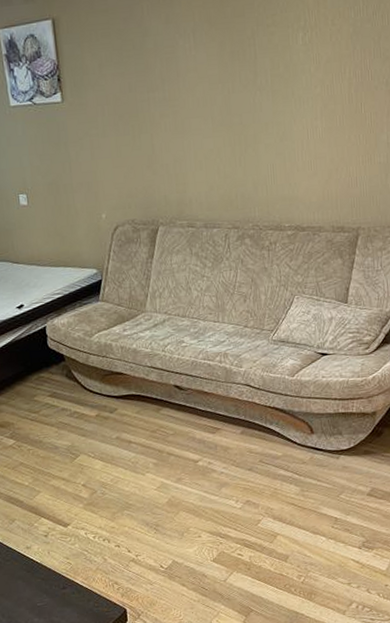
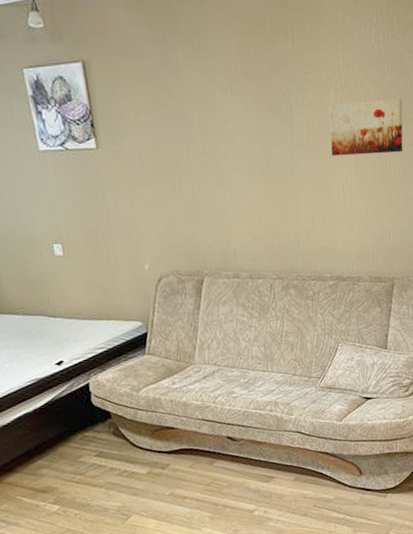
wall art: none [296,35,378,101] -> present [329,99,403,157]

